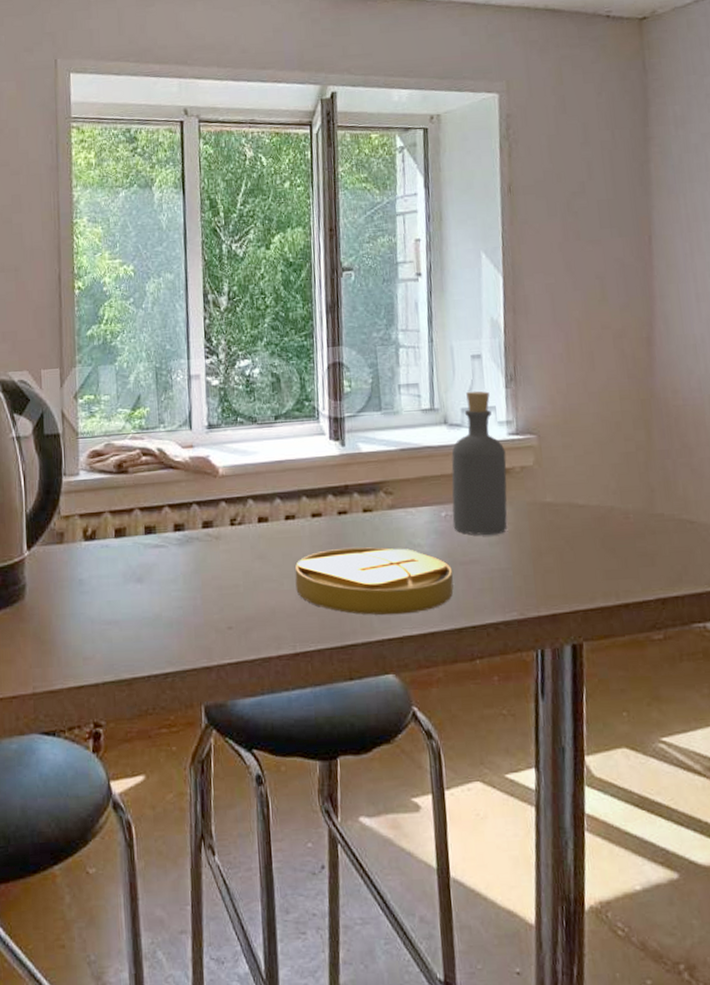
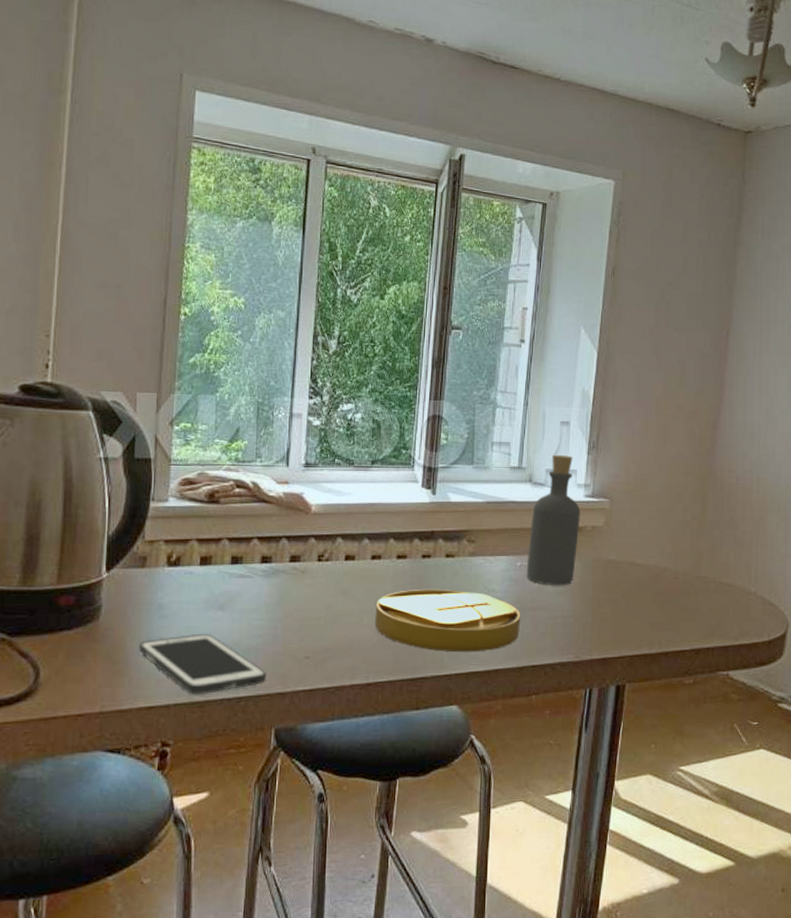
cell phone: none [63,607,191,672] -> present [138,633,266,694]

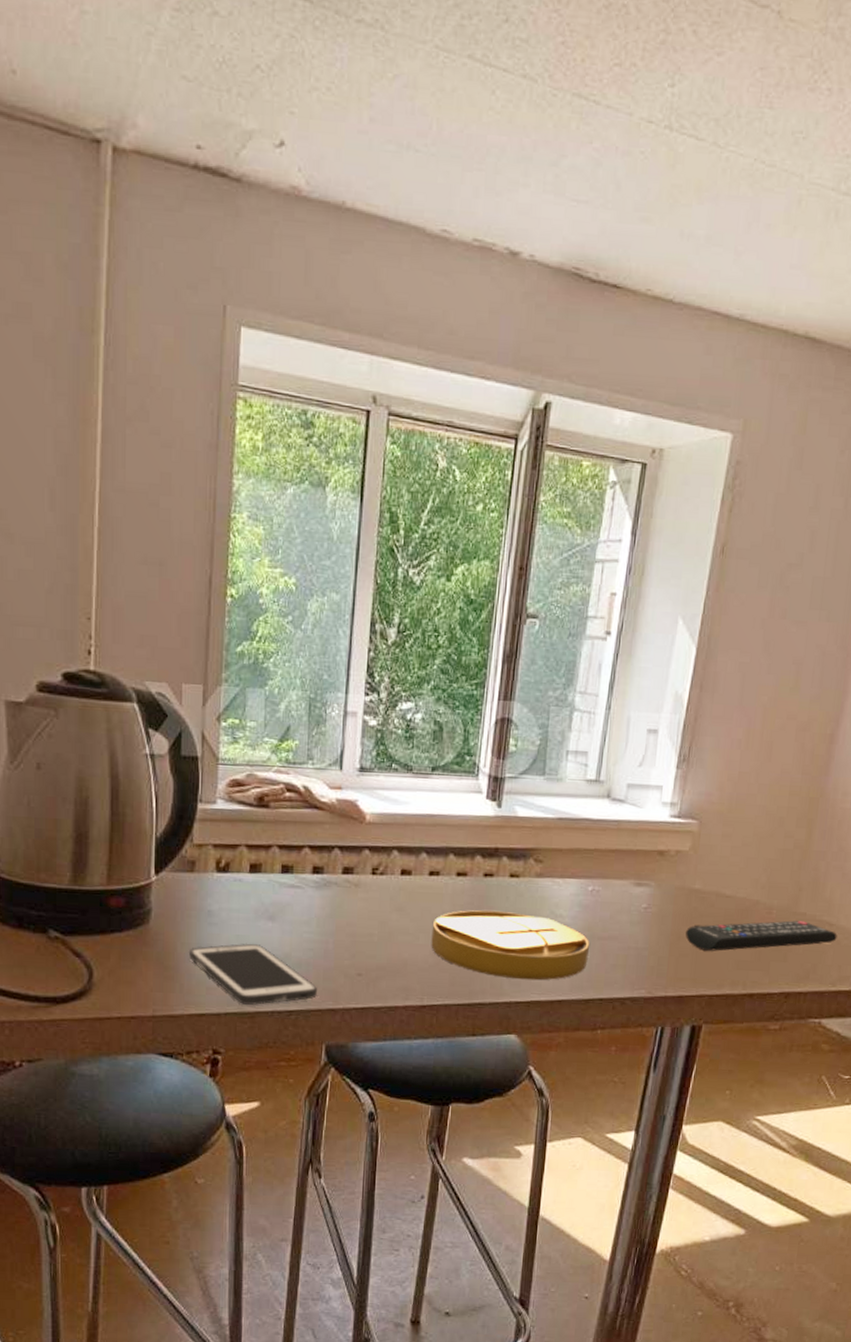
bottle: present [526,454,581,586] -> none [598,767,664,915]
remote control: none [605,584,735,615] -> present [685,920,837,951]

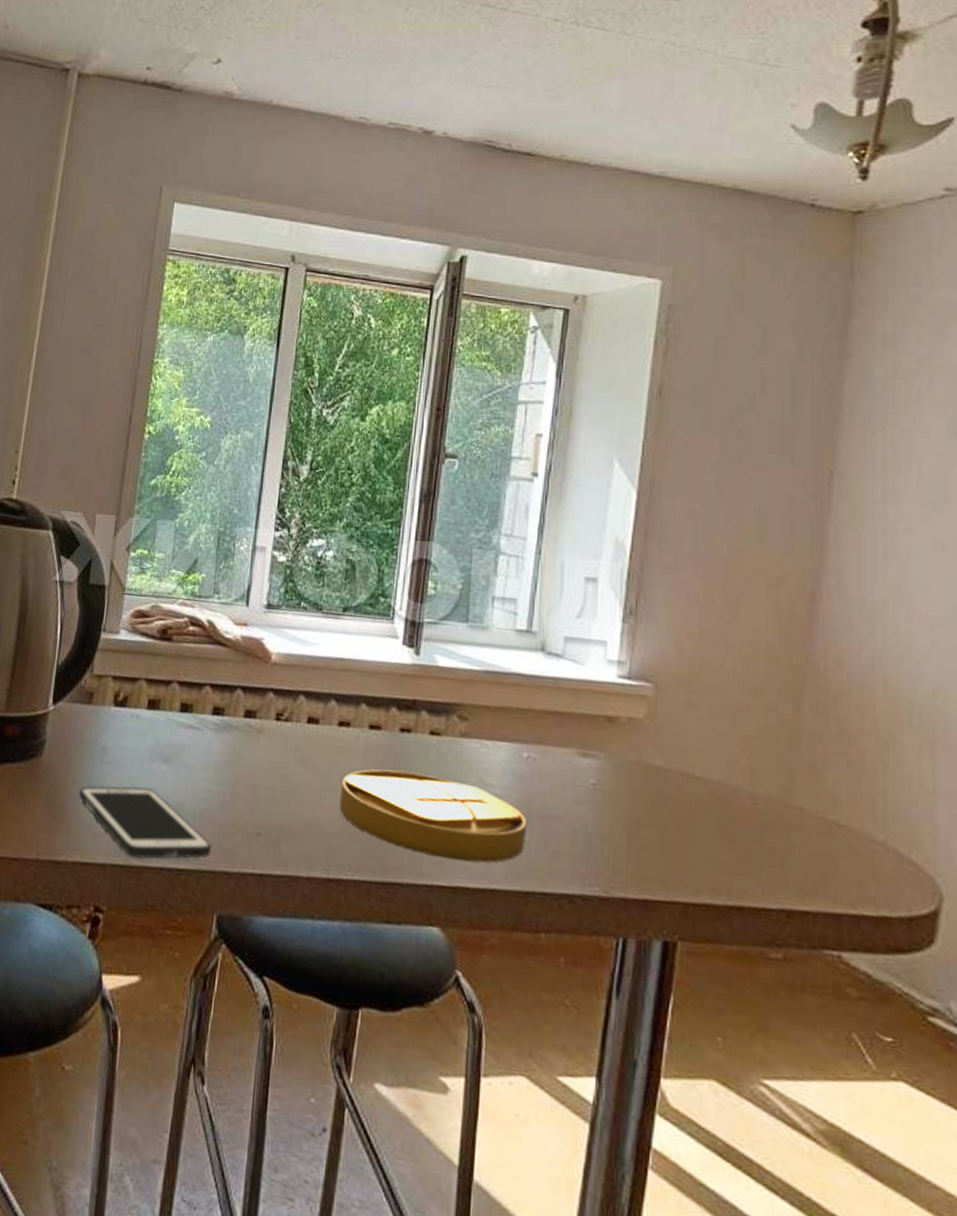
remote control: present [685,920,837,951] -> none [647,811,850,851]

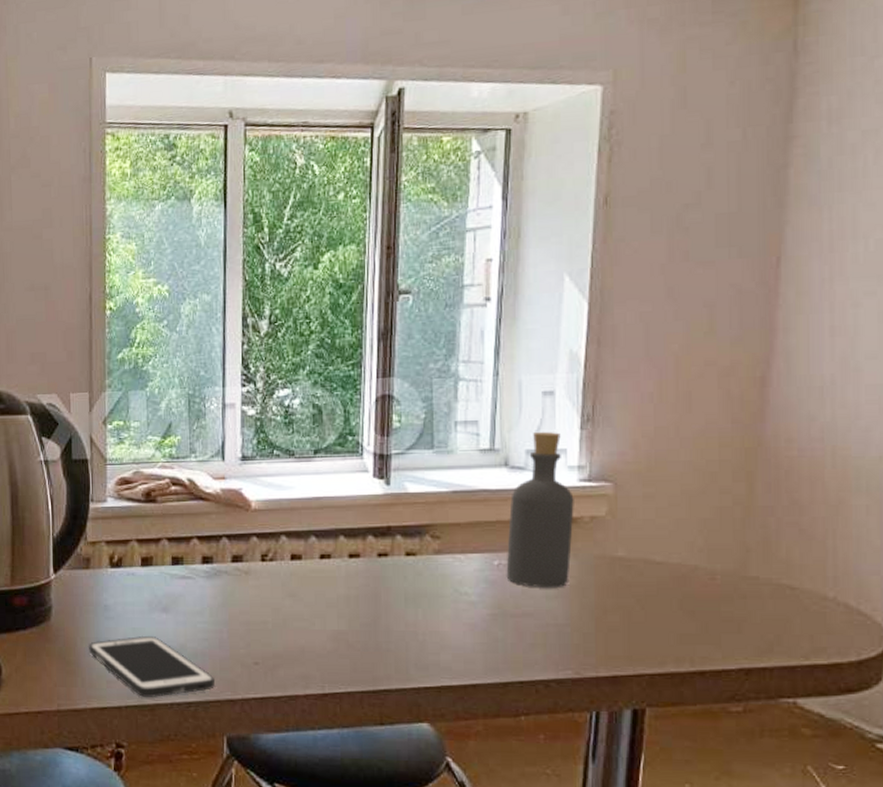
banana: present [339,769,528,863] -> none [327,592,503,664]
bottle: none [535,618,612,792] -> present [506,431,574,589]

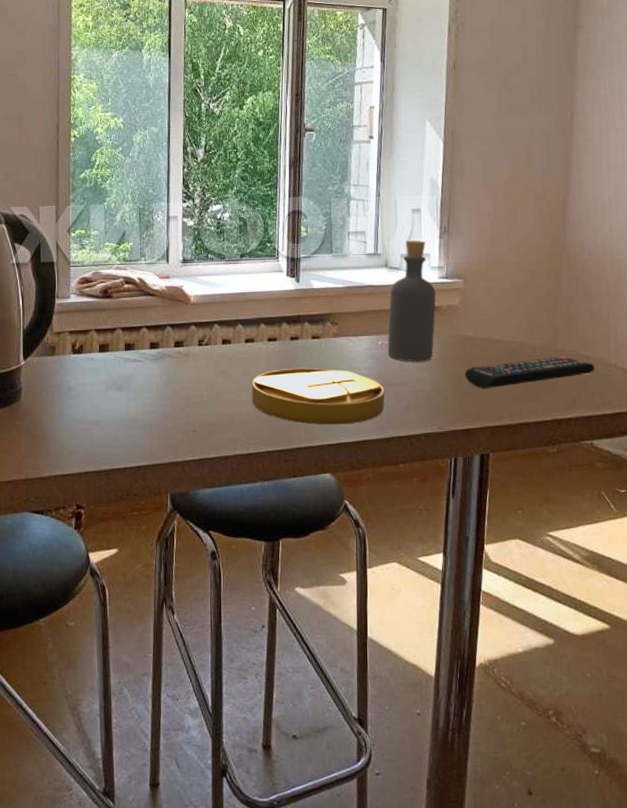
cell phone: present [88,635,214,697] -> none [53,411,160,464]
banana: none [327,592,503,664] -> present [251,368,385,425]
remote control: none [613,586,803,625] -> present [465,356,595,388]

